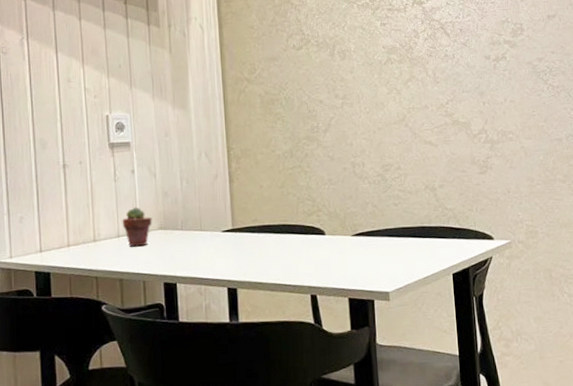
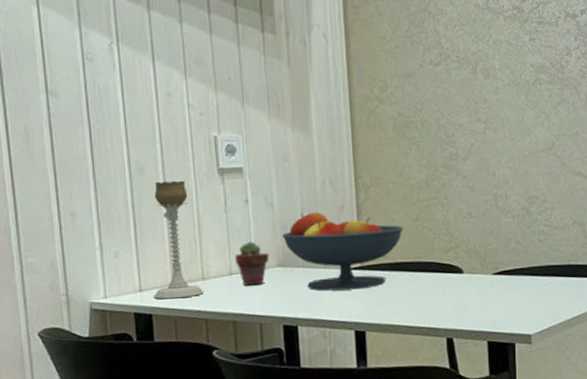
candle holder: none [52,154,95,259] -> present [153,180,204,300]
fruit bowl: none [163,181,271,252] -> present [282,212,404,291]

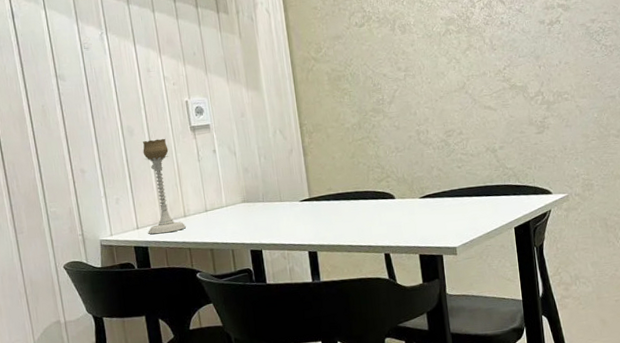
potted succulent: present [234,241,270,286] -> none [208,183,236,220]
fruit bowl: present [282,212,404,291] -> none [244,156,343,221]

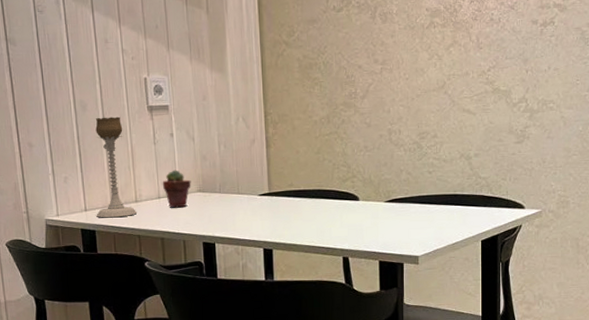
potted succulent: none [208,183,236,220] -> present [162,170,191,208]

